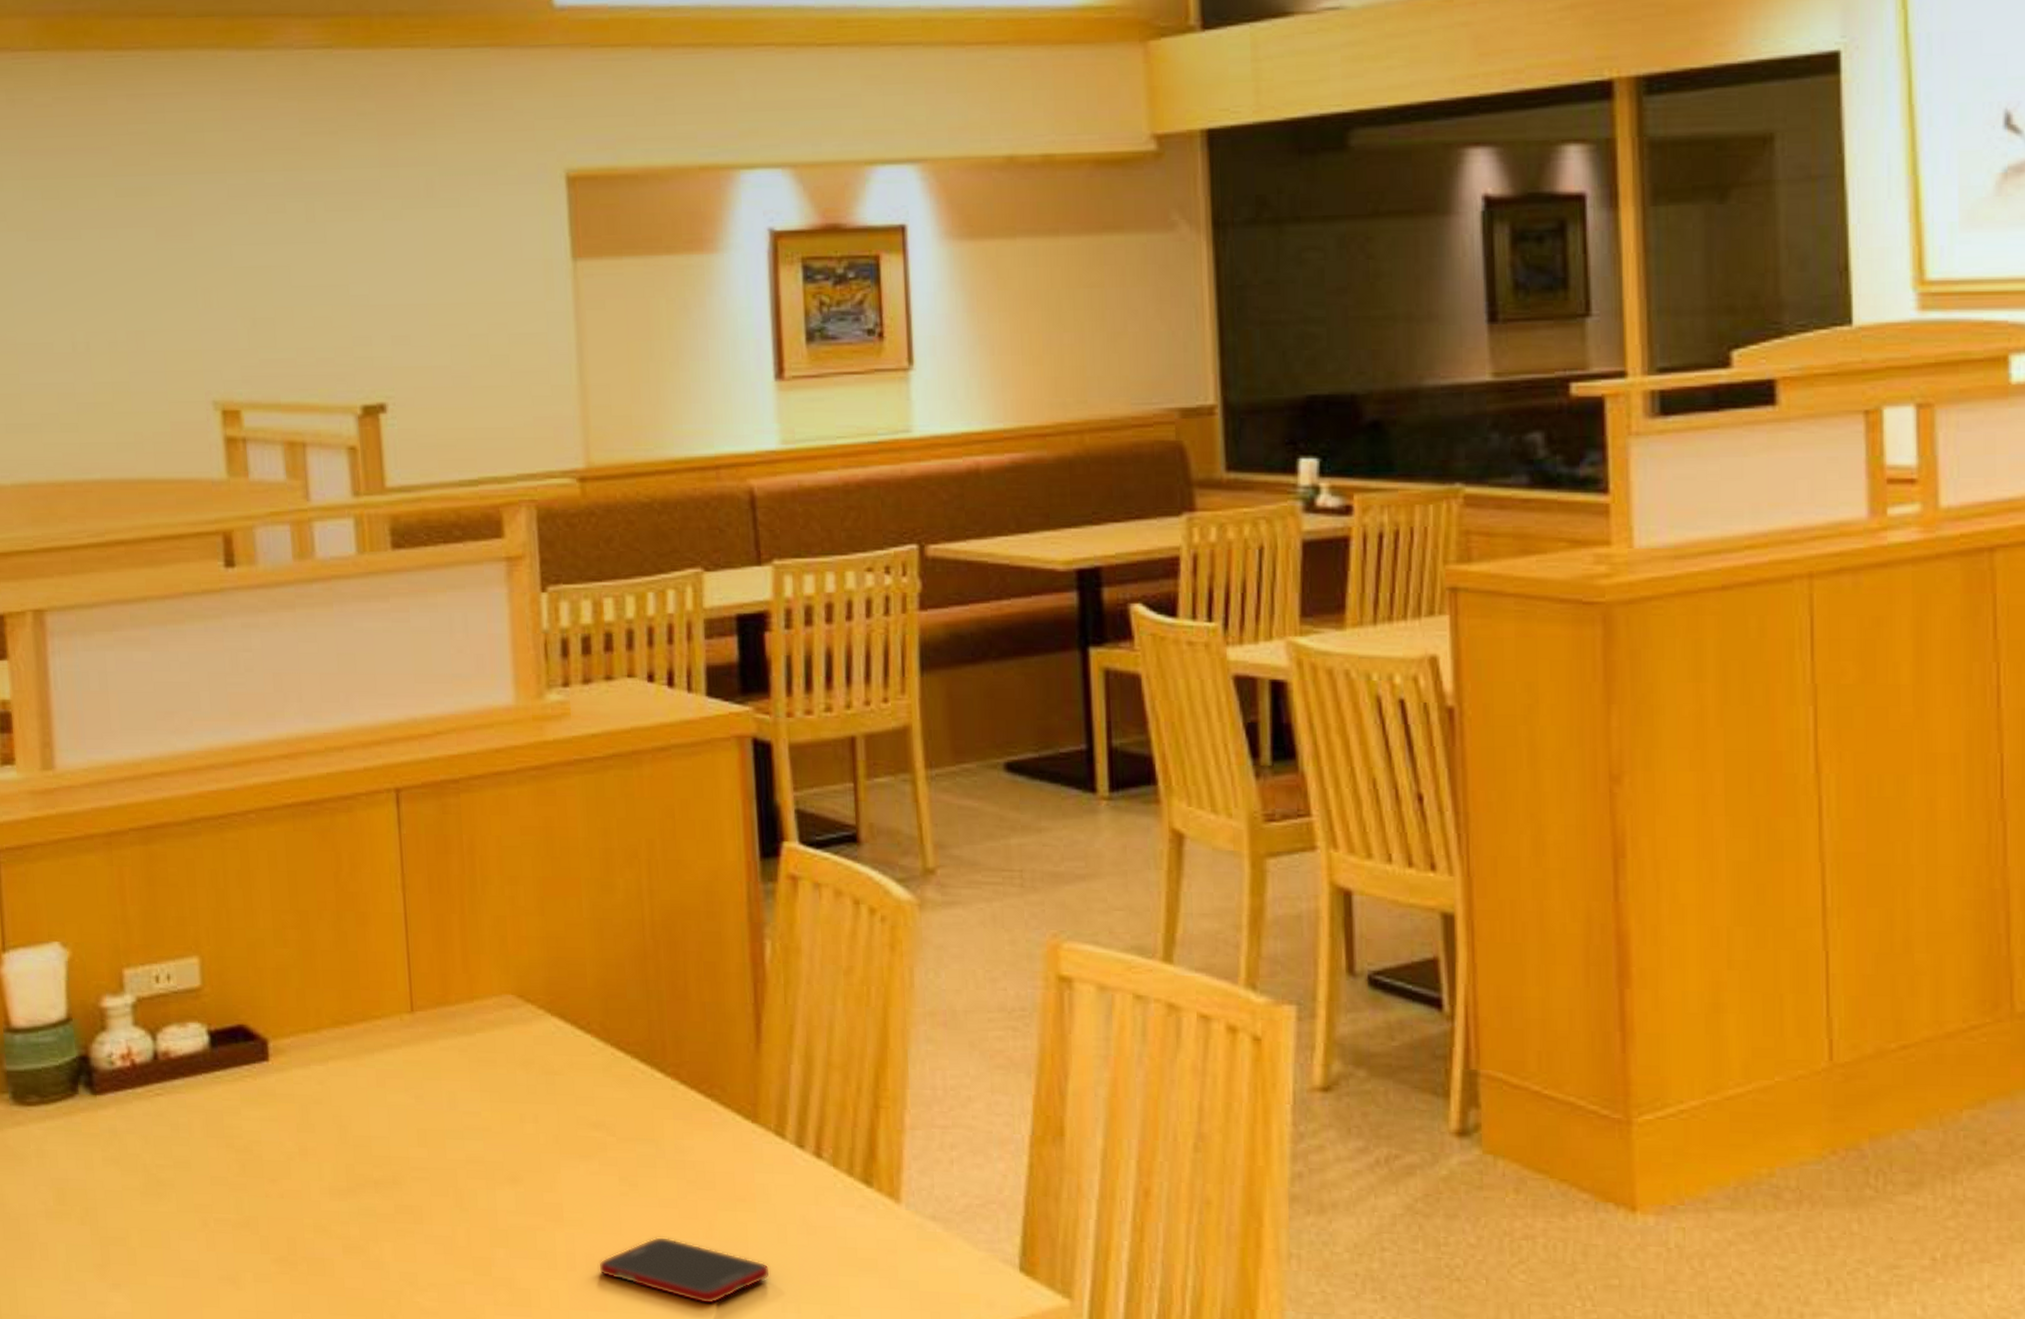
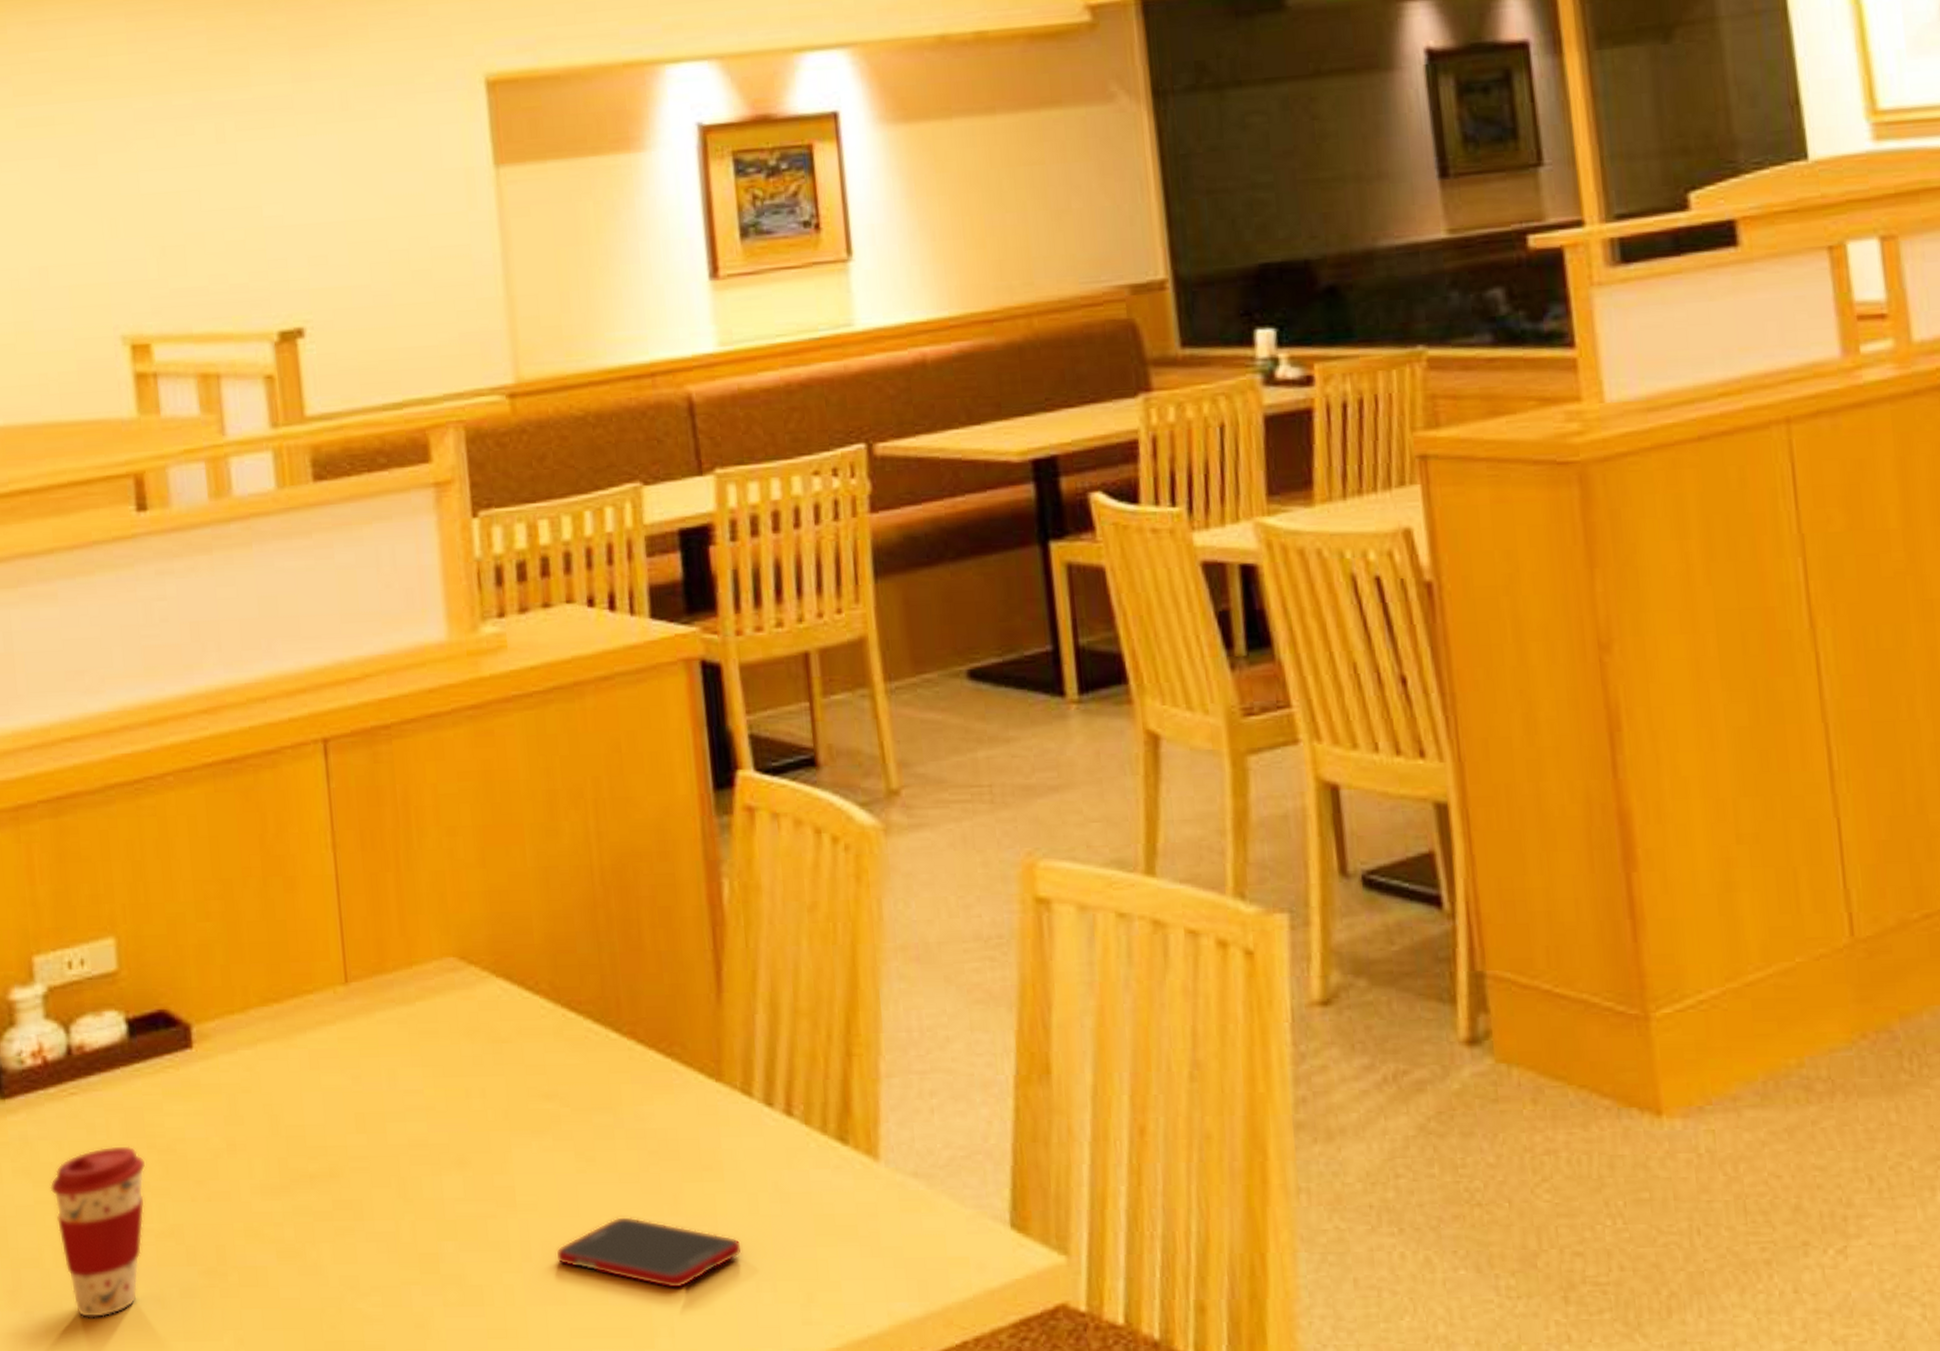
coffee cup: none [136,1143,224,1294] -> present [49,1146,145,1318]

